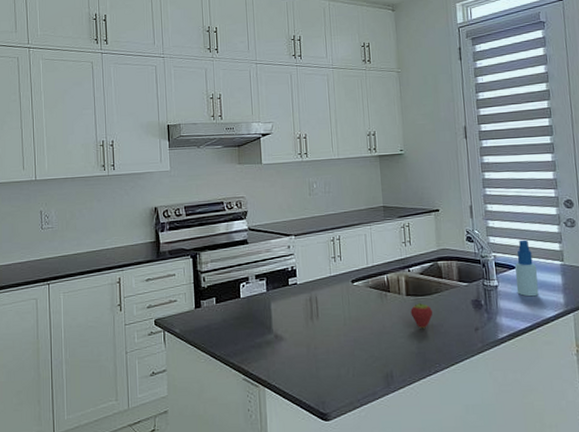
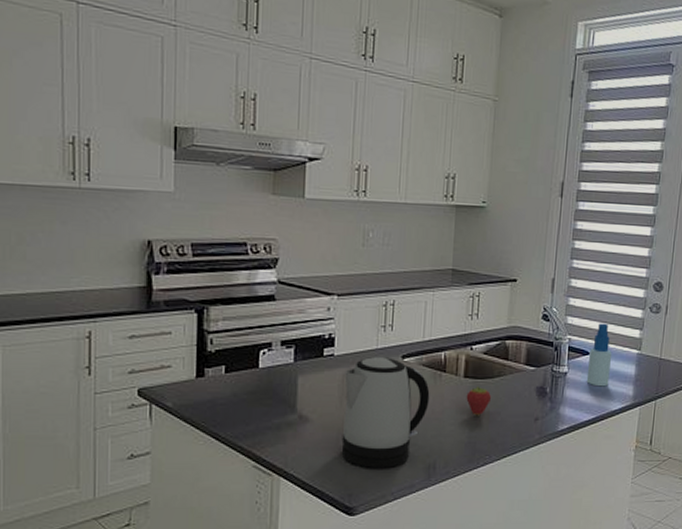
kettle: none [307,283,380,378] -> present [341,357,430,468]

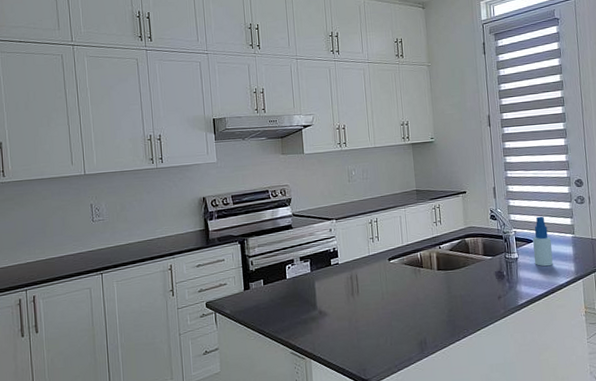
kettle: present [341,357,430,468] -> none [348,261,414,347]
fruit: present [466,385,492,416] -> none [441,275,462,299]

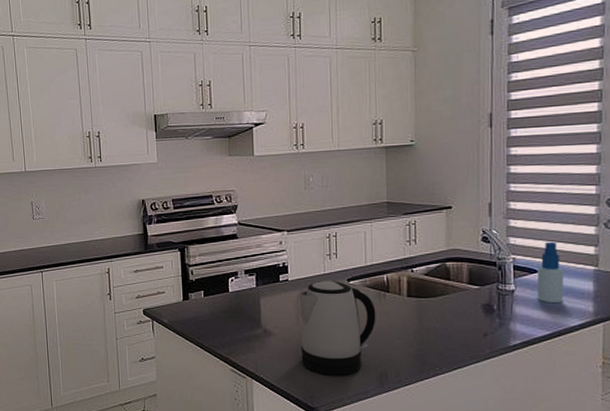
kettle: none [348,261,414,347] -> present [298,281,376,375]

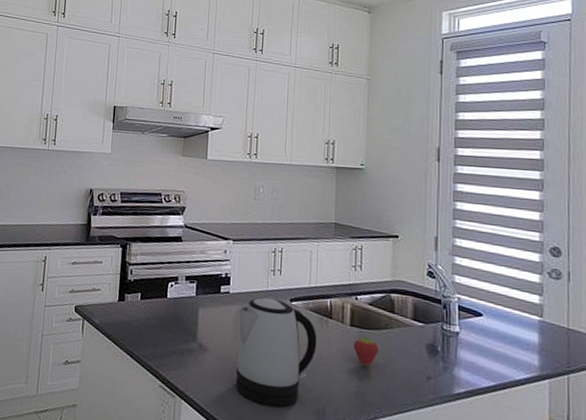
fruit: none [411,304,437,331] -> present [353,335,380,367]
spray bottle: present [537,241,565,303] -> none [481,284,509,353]

